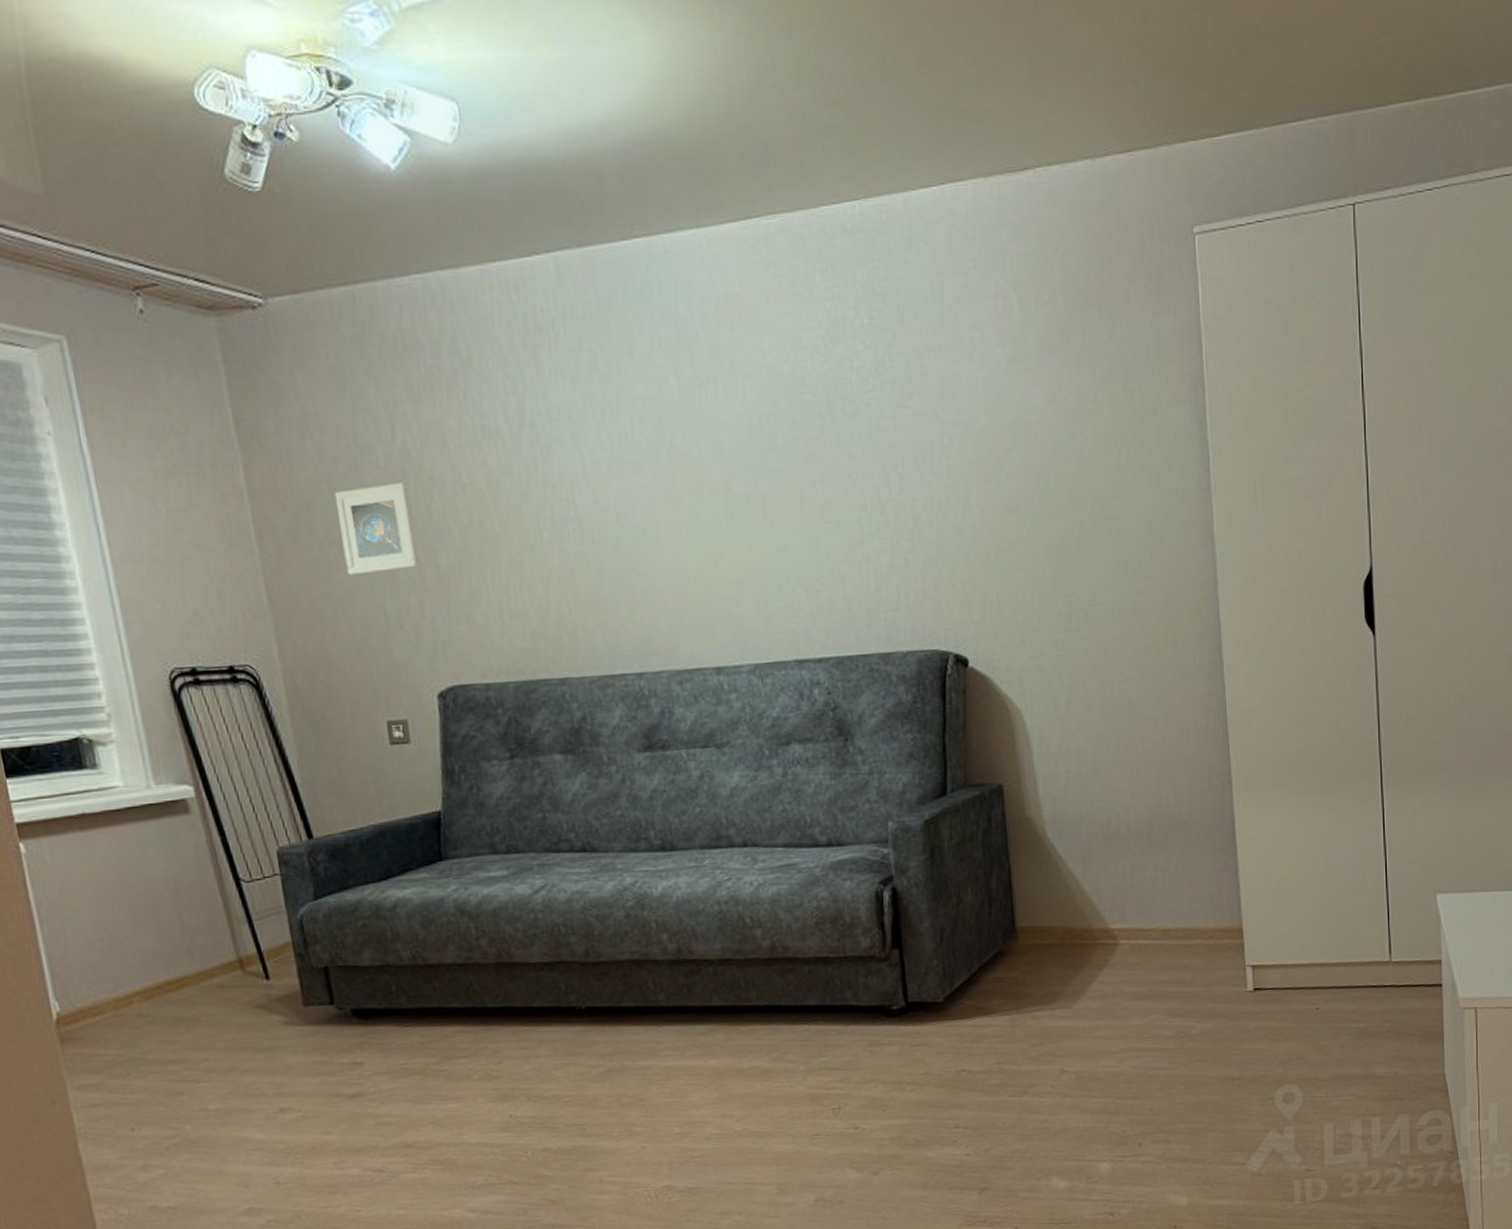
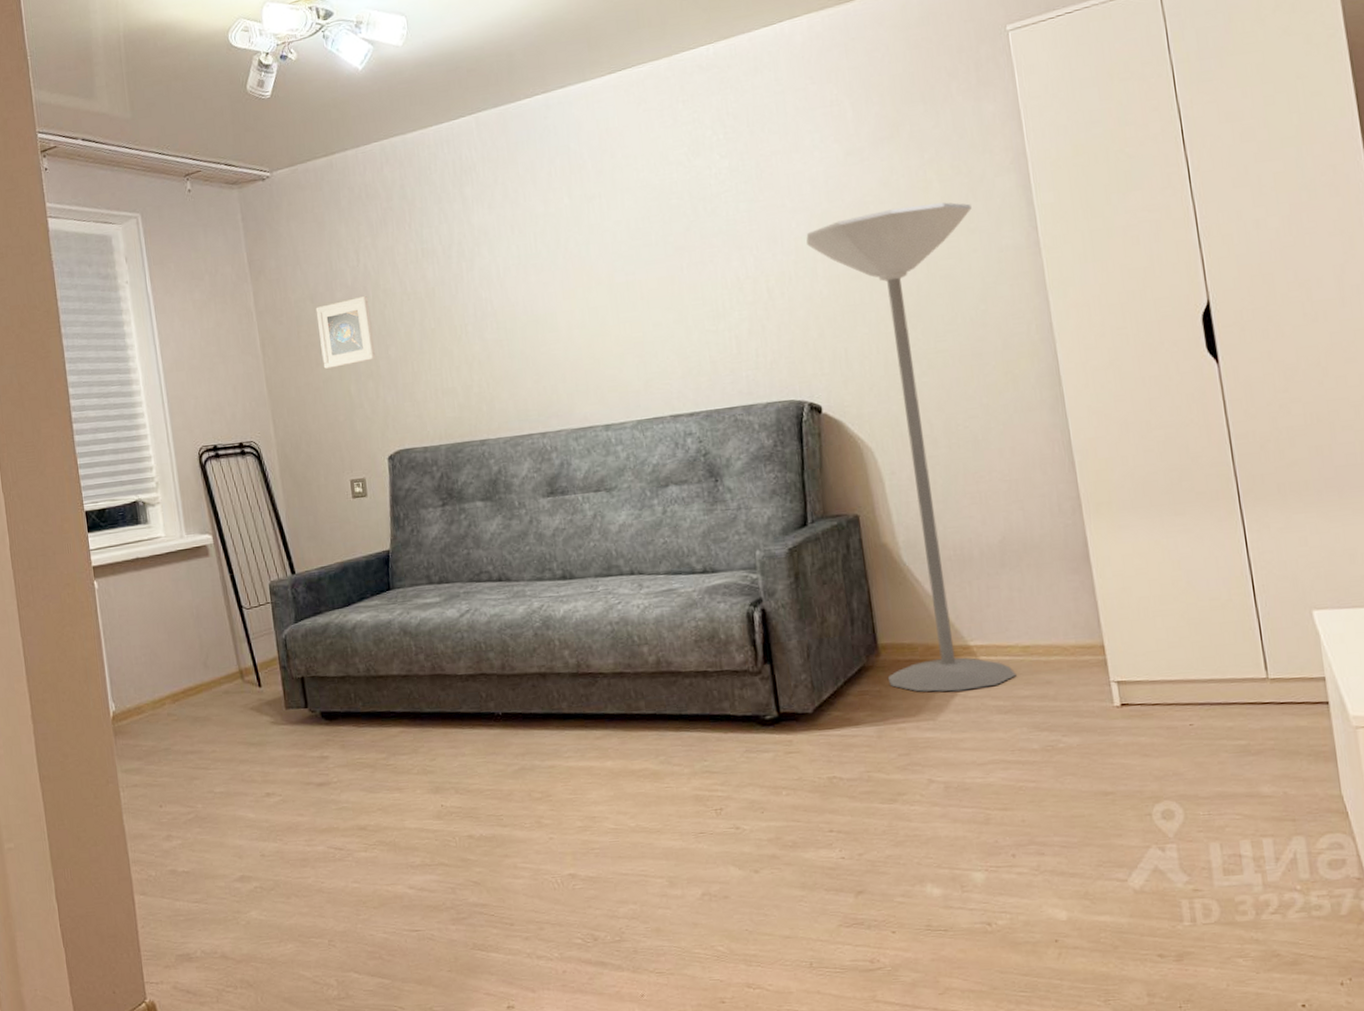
floor lamp: none [960,431,1155,978] -> present [806,202,1017,692]

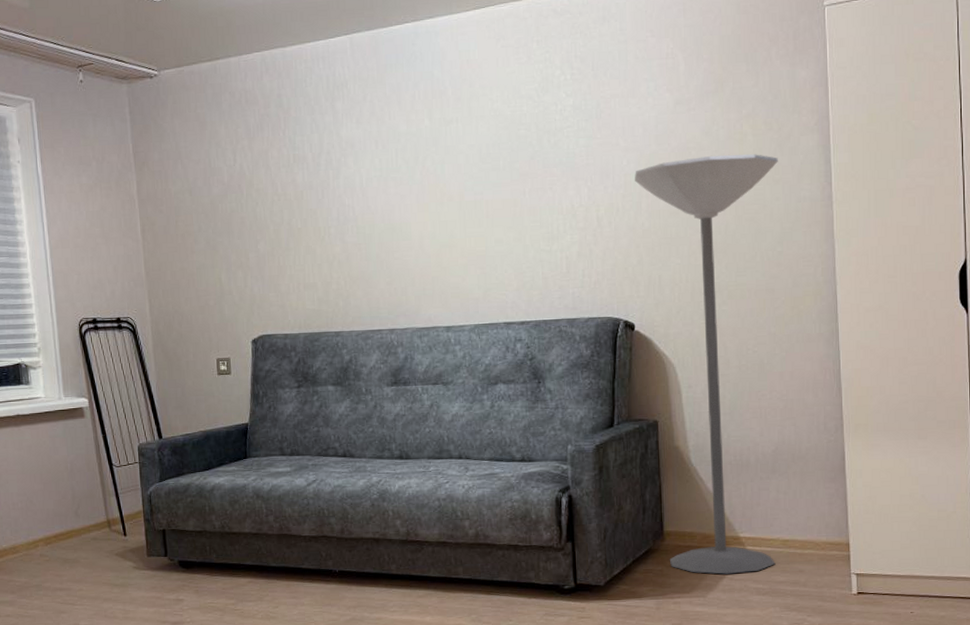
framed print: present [315,296,376,369] -> none [193,194,246,257]

